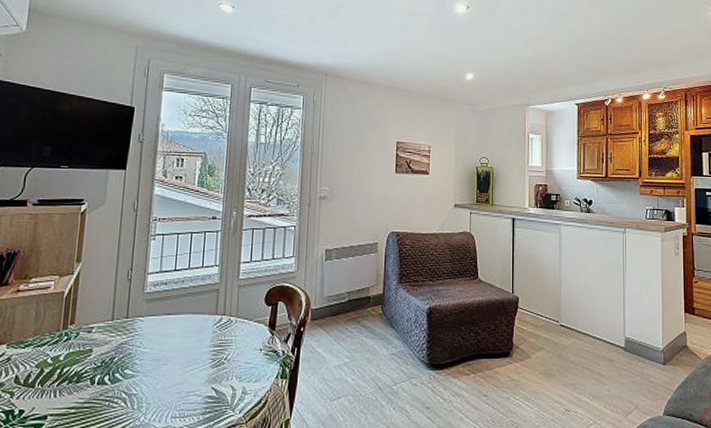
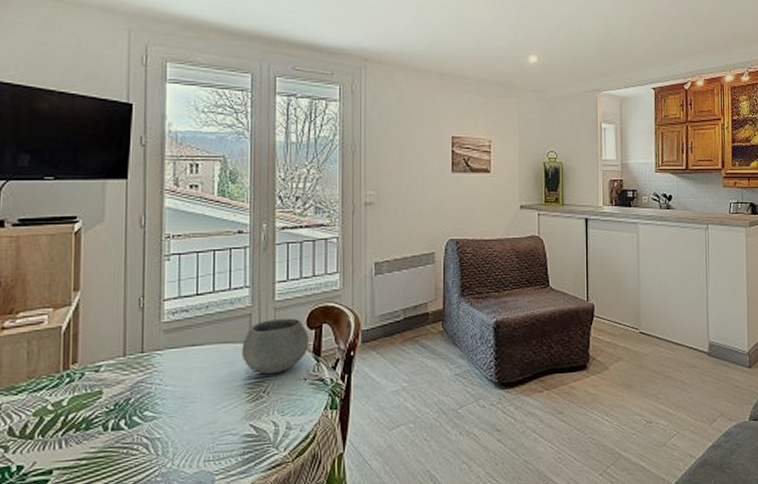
bowl: none [208,294,266,344] -> present [241,318,308,375]

